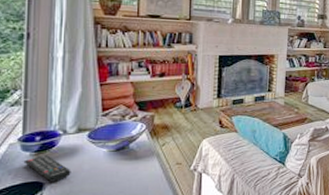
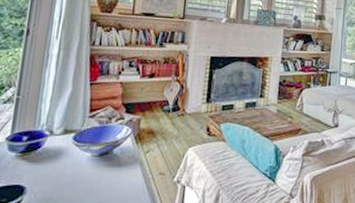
remote control: present [23,155,71,182] -> none [8,157,53,187]

